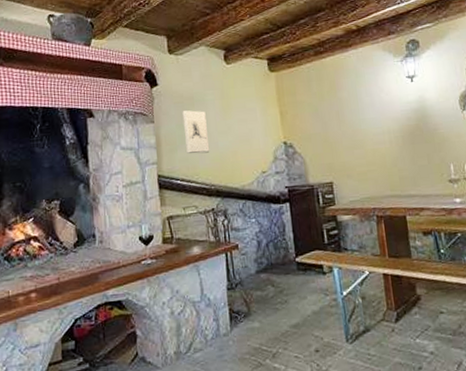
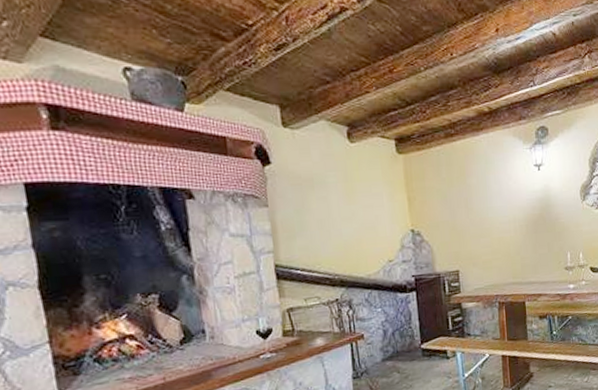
wall sculpture: present [182,110,210,154] -> none [300,193,333,242]

